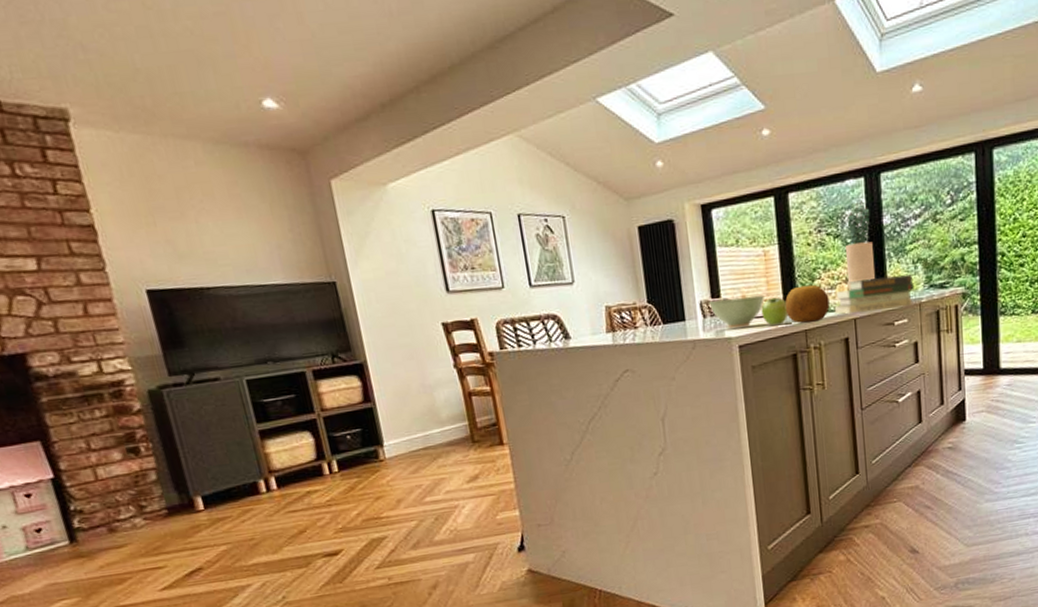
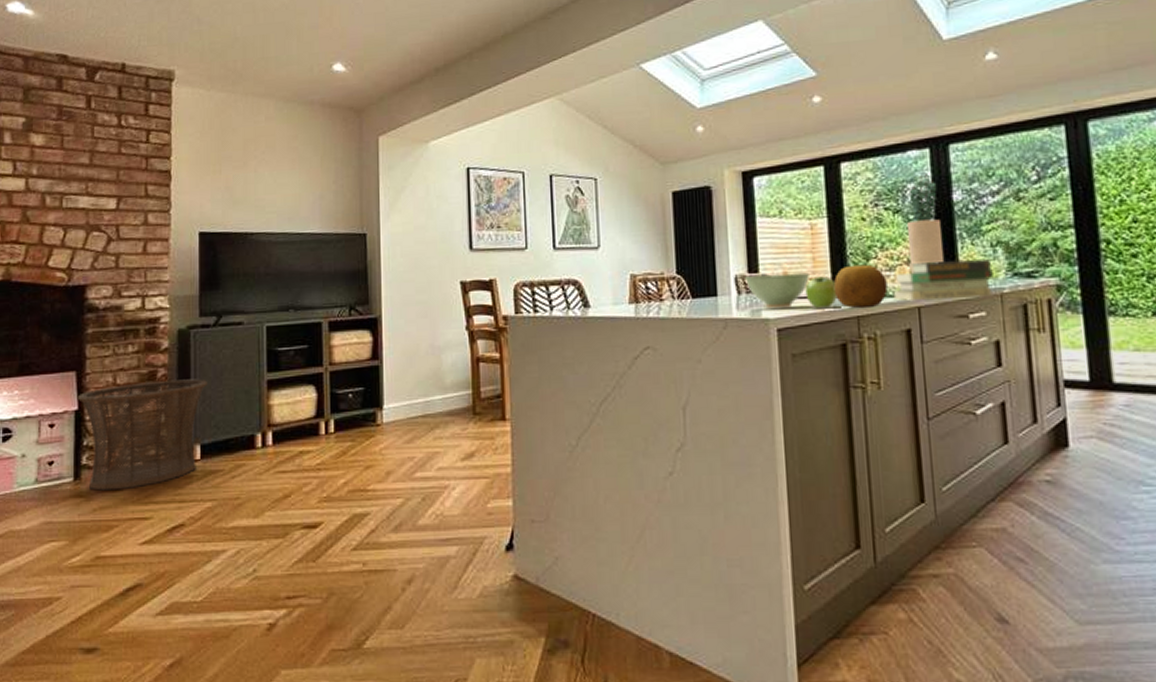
basket: none [49,435,202,549] -> present [77,379,207,491]

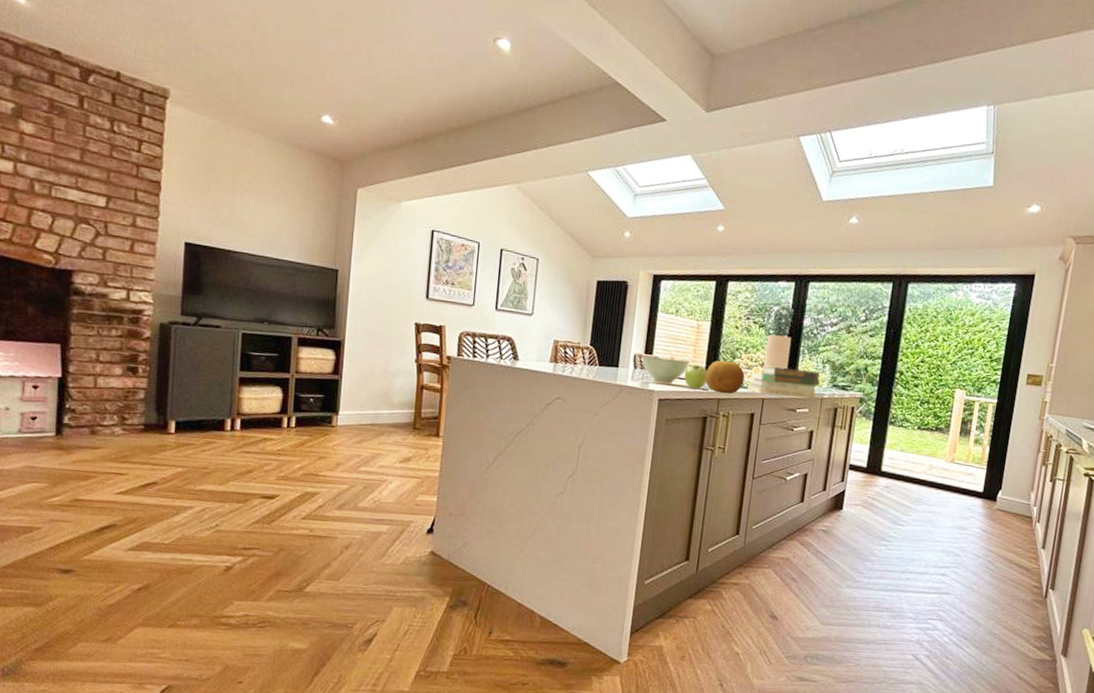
basket: present [77,379,207,491] -> none [61,362,185,449]

